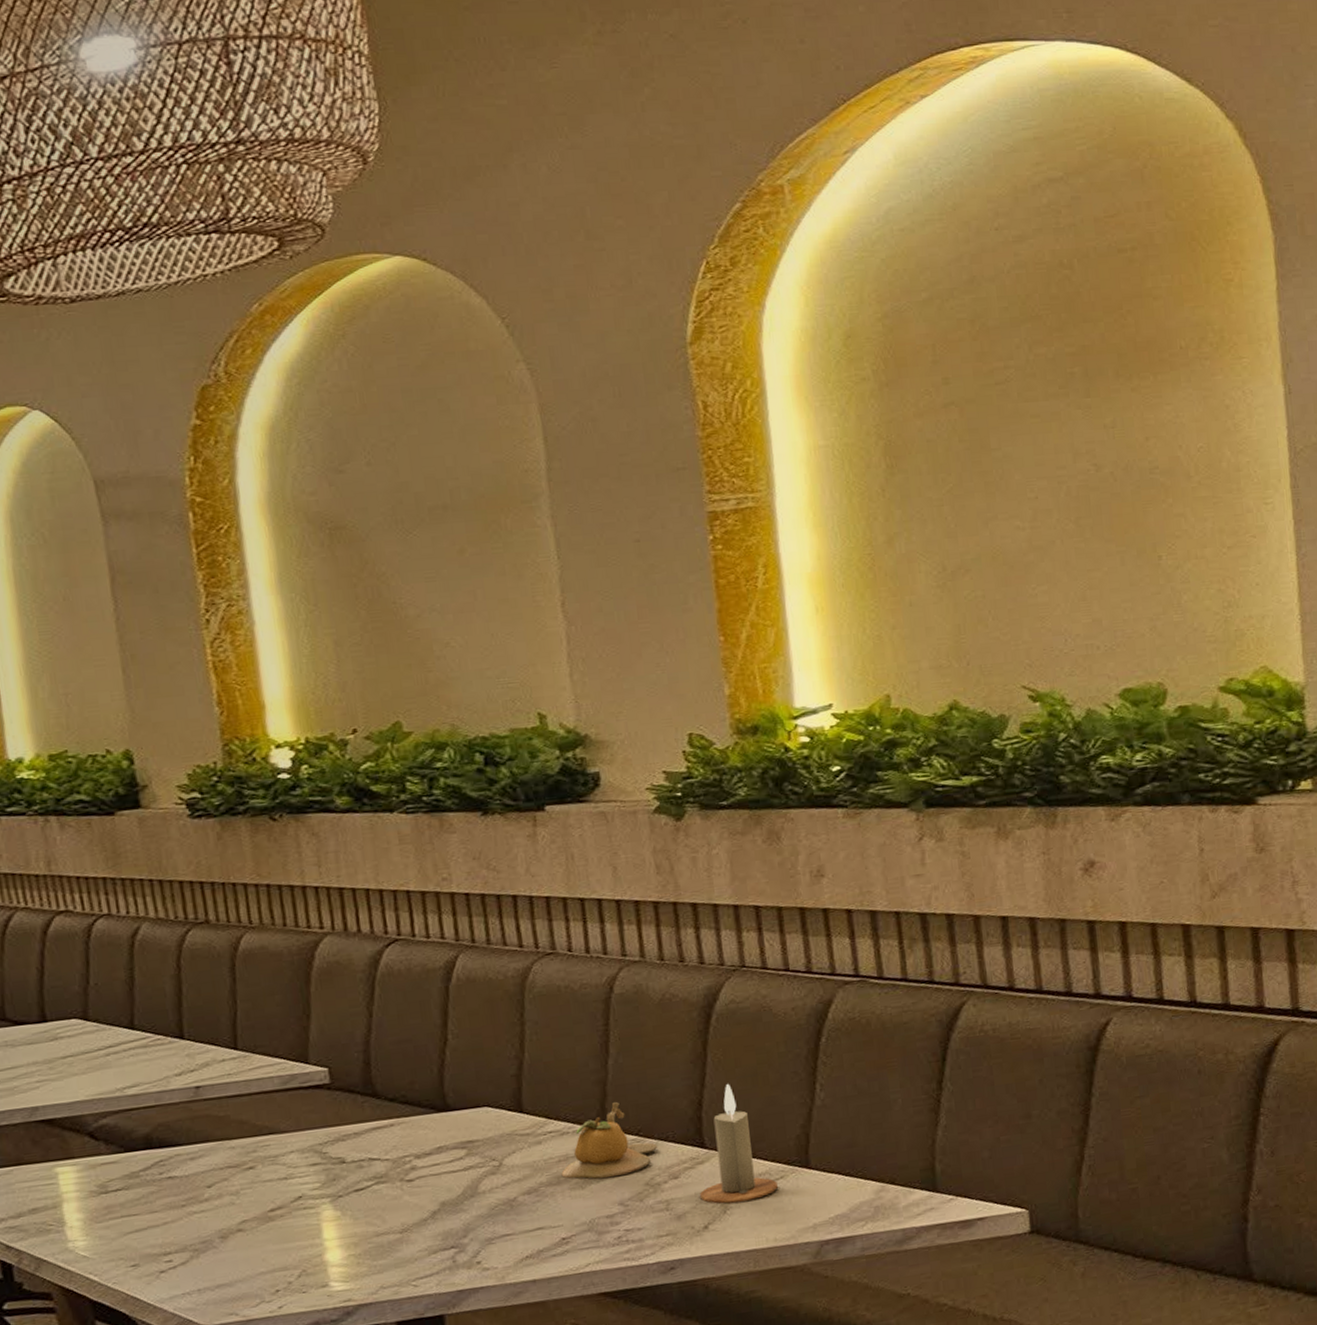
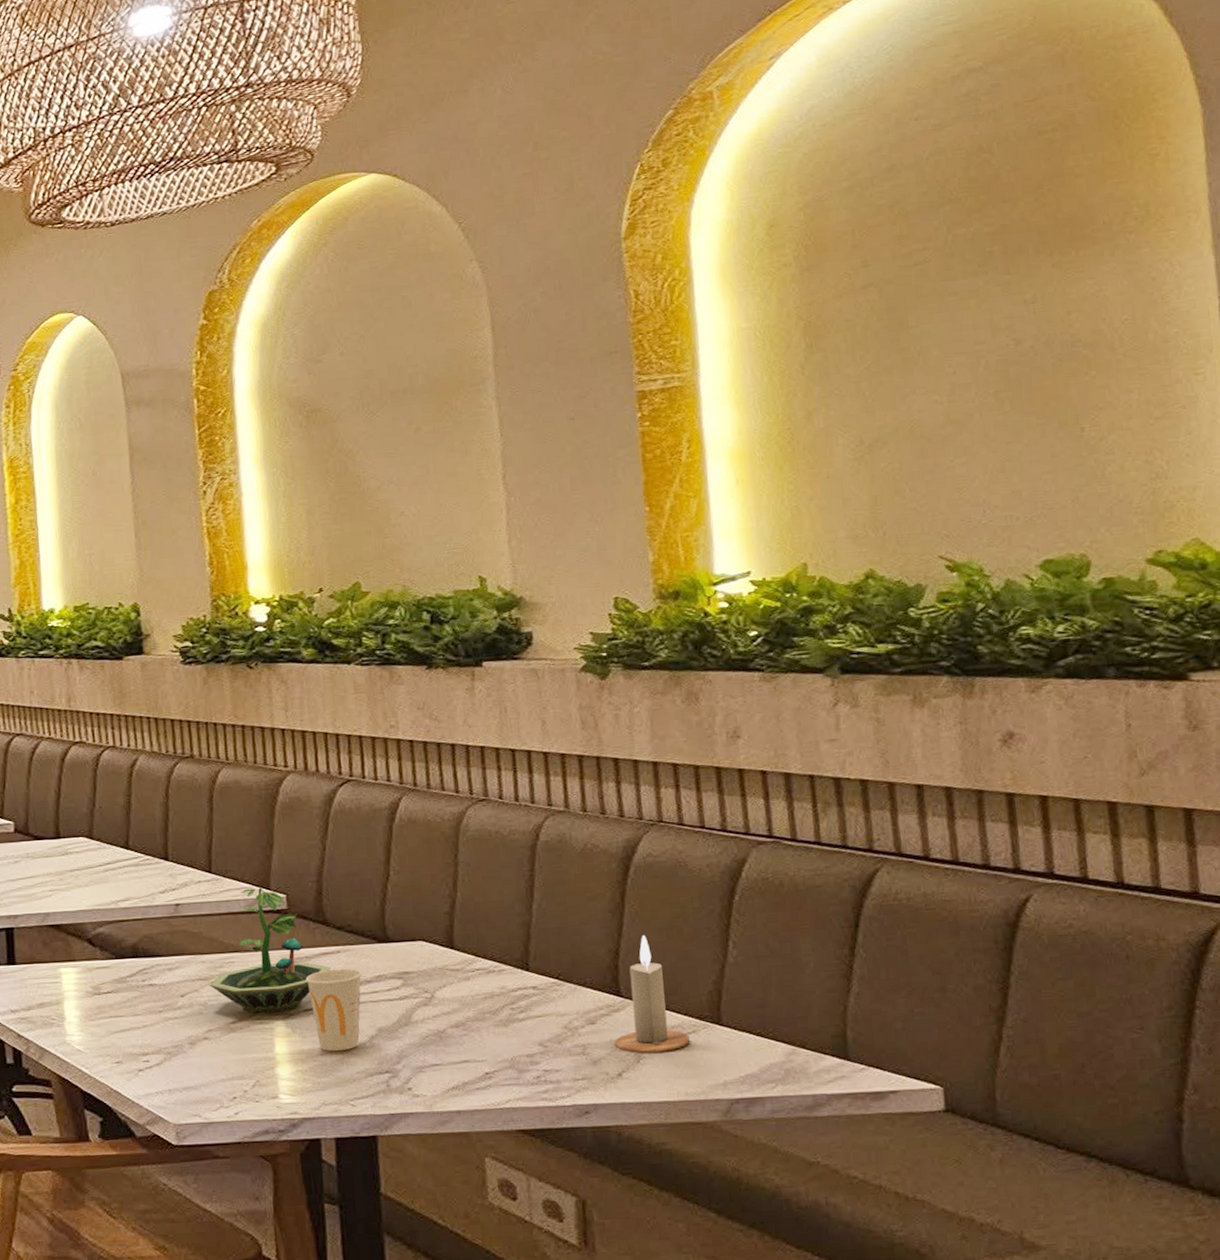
terrarium: none [241,1062,384,1199] -> present [209,888,331,1013]
cup: none [355,1141,420,1232] -> present [305,968,362,1052]
decorative pumpkin: present [561,1102,658,1180] -> none [486,945,577,1019]

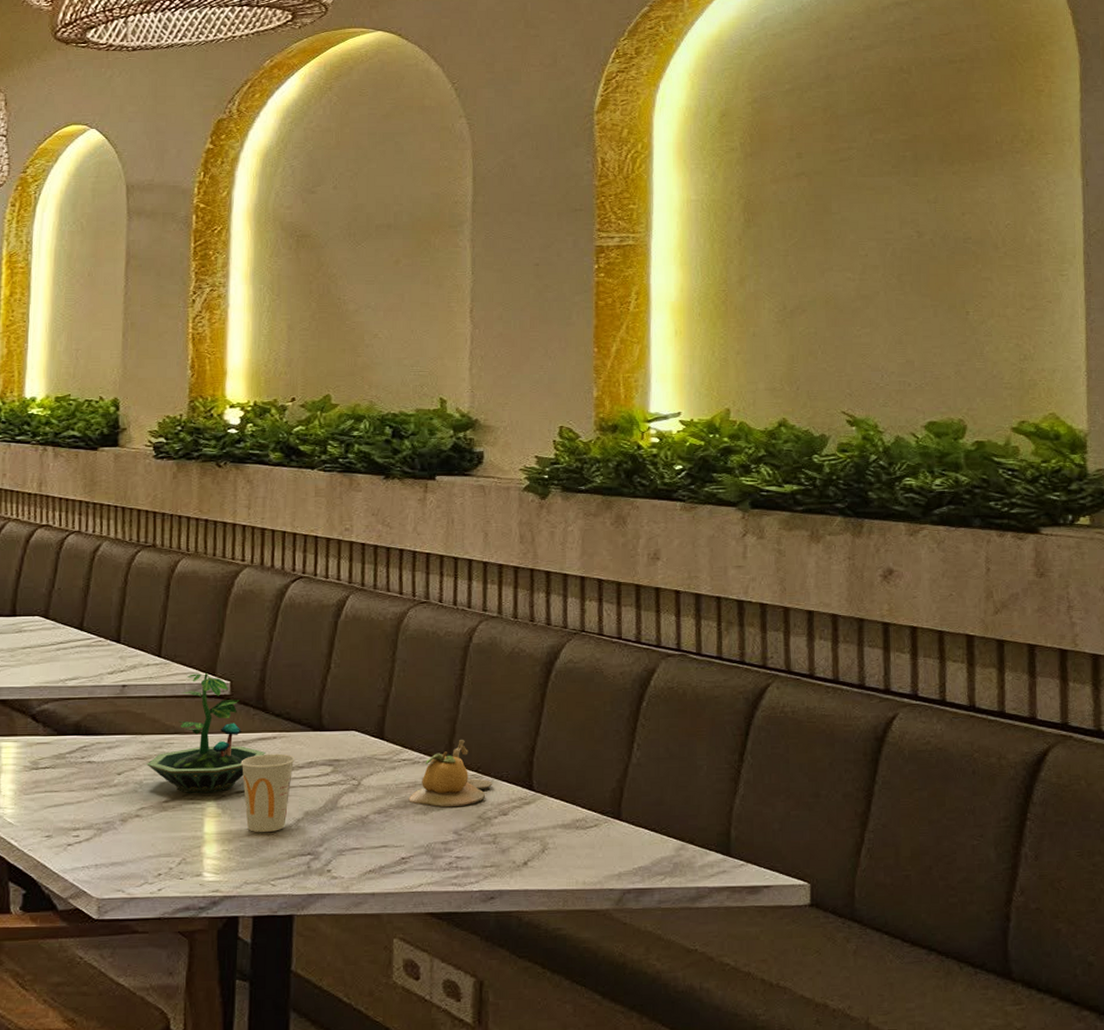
decorative pumpkin: none [486,945,577,1019] -> present [408,740,493,808]
candle: present [615,934,690,1053] -> none [524,734,591,844]

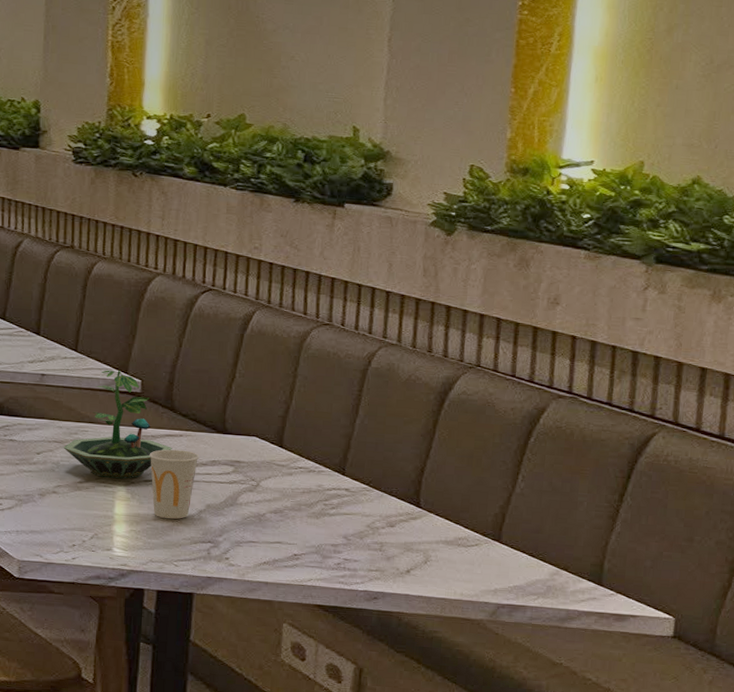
decorative pumpkin: present [408,740,493,808] -> none [303,455,383,515]

